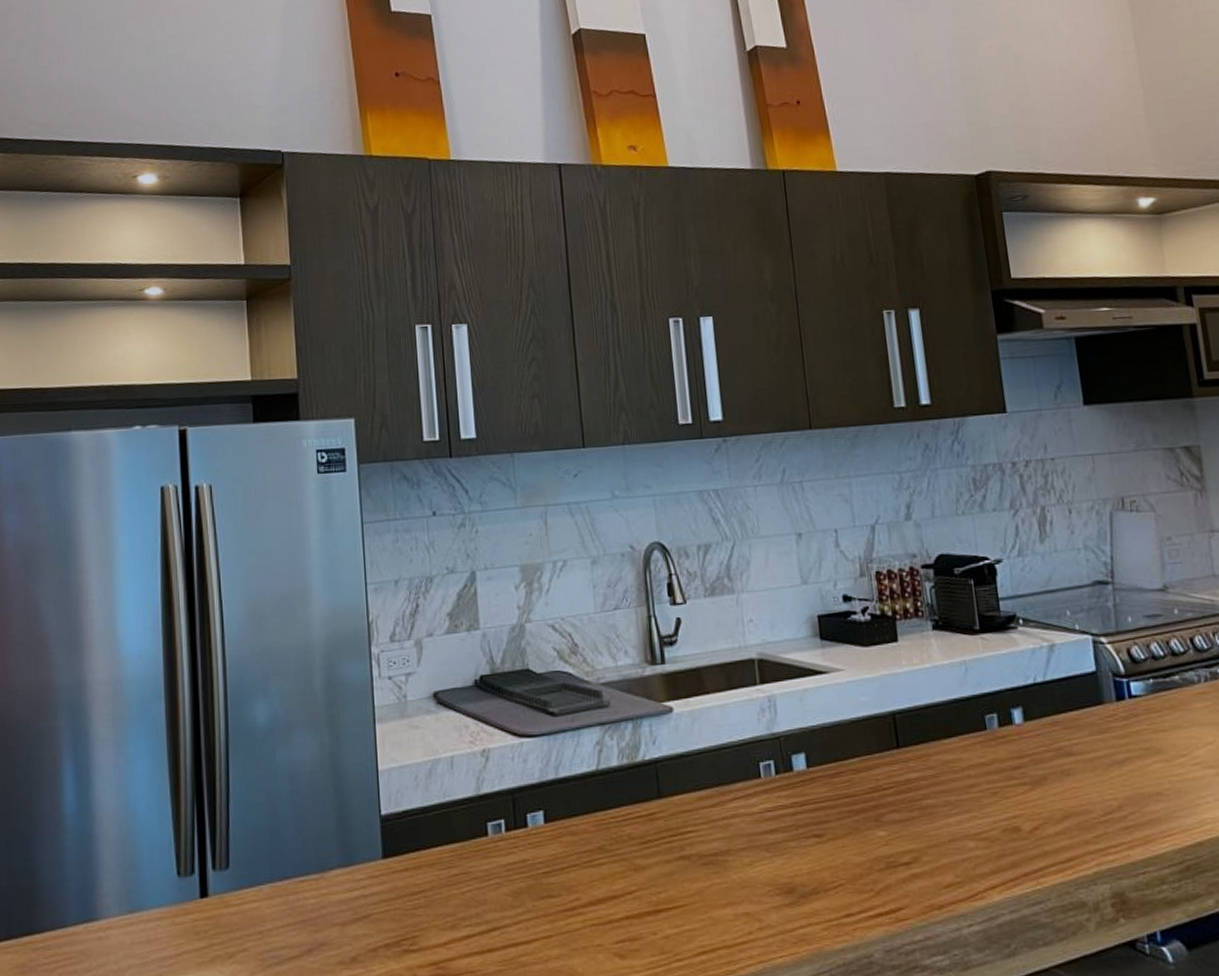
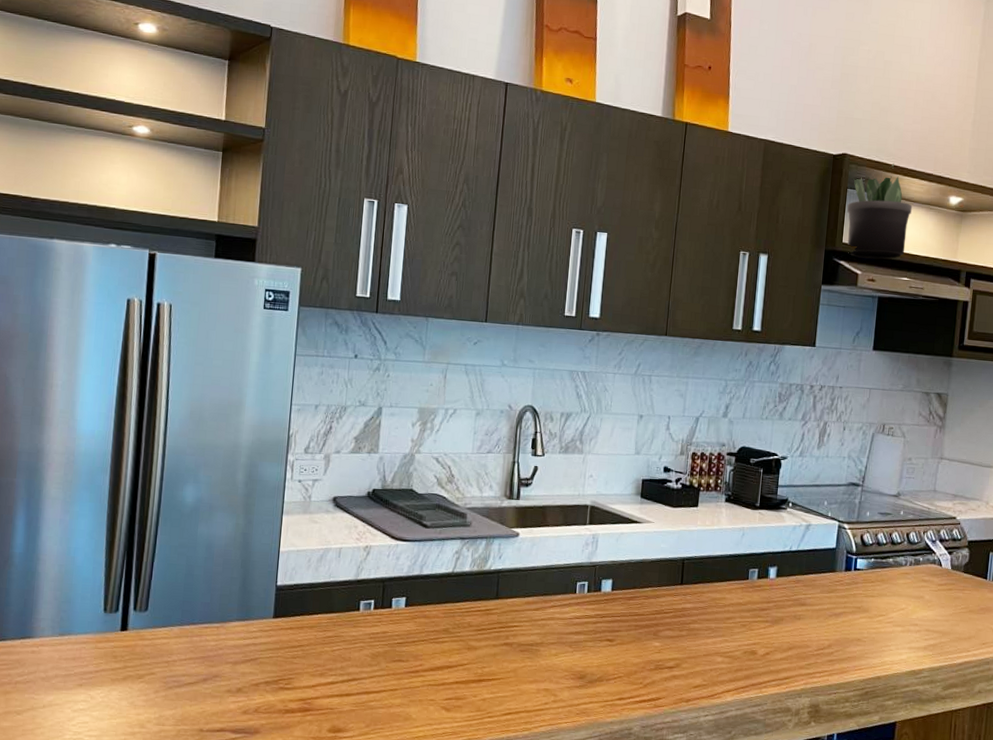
planter: none [1007,171,1096,293] -> present [847,163,912,260]

